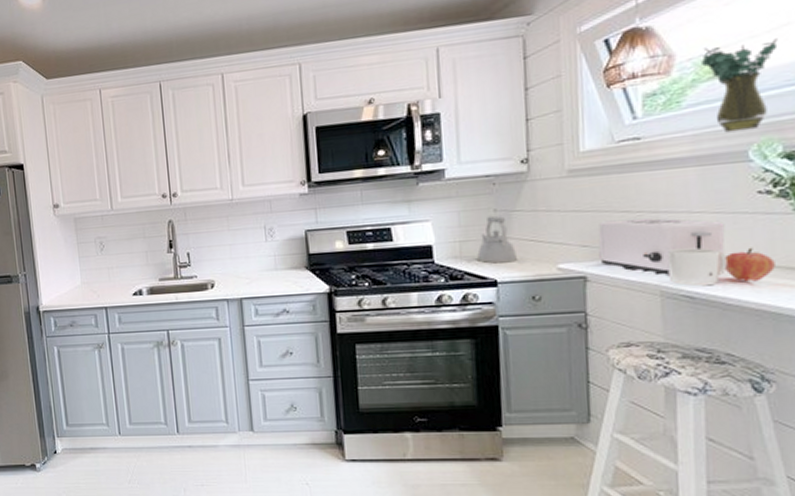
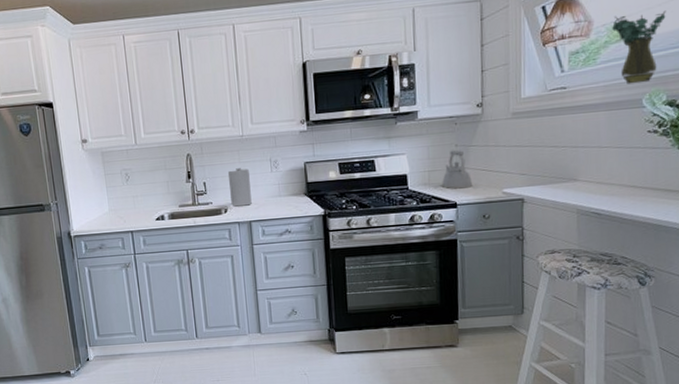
paper towel holder: none [214,237,243,281] -> present [227,168,252,207]
toaster: present [598,217,725,275] -> none [533,151,624,197]
mug: present [666,247,728,287] -> none [582,175,625,206]
fruit: present [724,247,775,282] -> none [622,174,658,201]

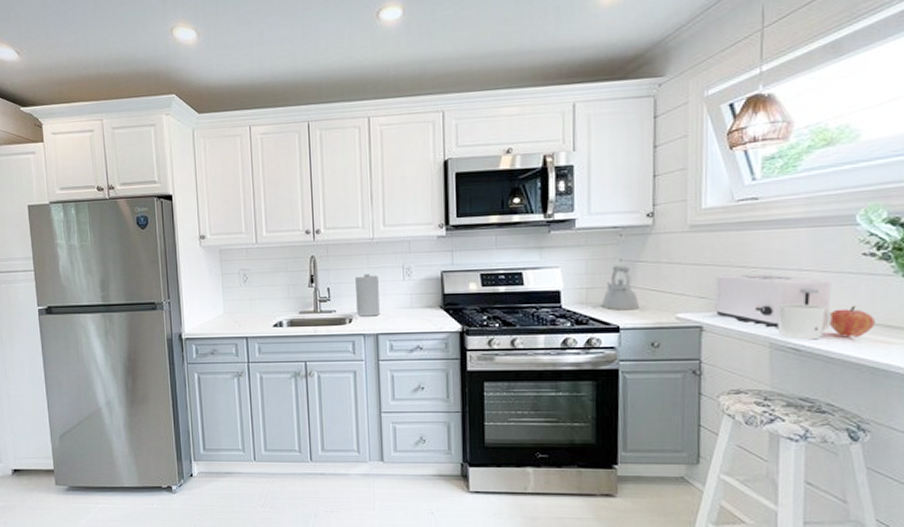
toaster: none [533,151,624,197] -> present [715,273,831,328]
mug: none [582,175,625,206] -> present [777,302,832,340]
vase: present [612,10,666,85] -> none [818,111,888,197]
fruit: none [622,174,658,201] -> present [828,305,875,338]

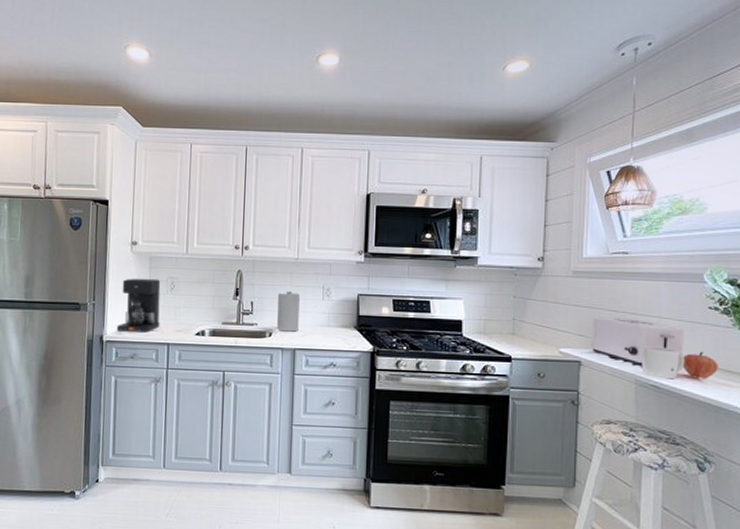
coffee maker: none [194,272,237,329] -> present [117,278,161,334]
kettle: present [602,265,639,311] -> none [498,301,528,343]

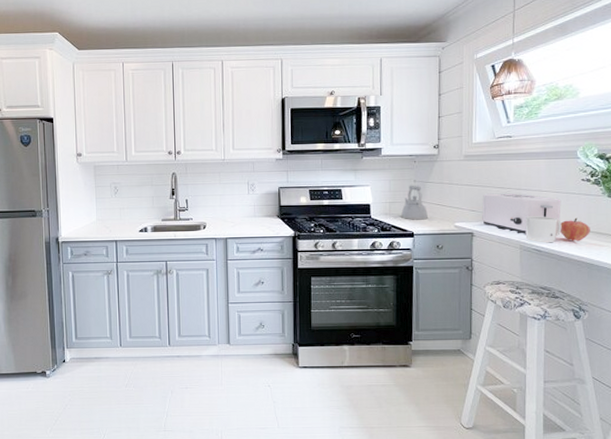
coffee maker: present [117,278,161,334] -> none [70,185,108,234]
paper towel holder: present [277,291,300,332] -> none [208,189,229,224]
kettle: none [498,301,528,343] -> present [401,185,428,220]

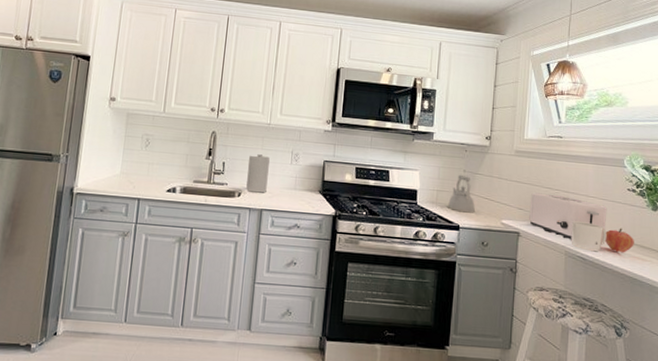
paper towel holder: none [208,189,229,224] -> present [246,154,270,193]

